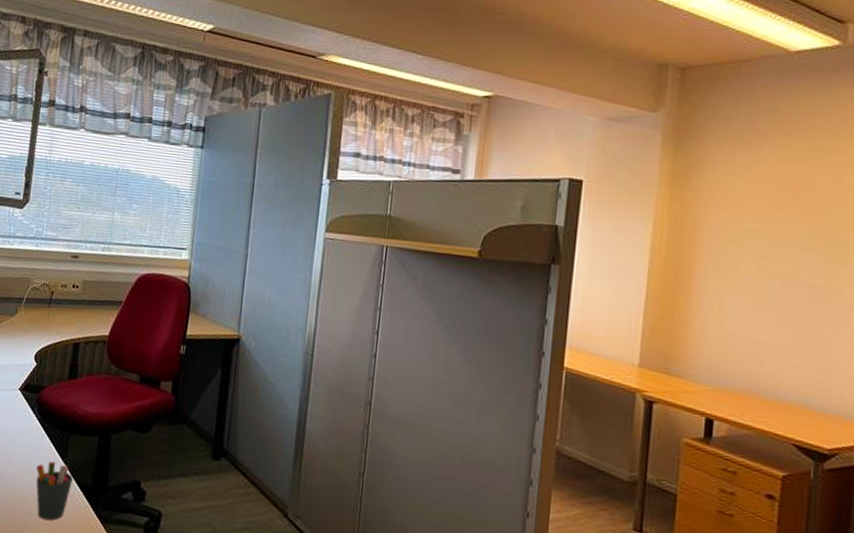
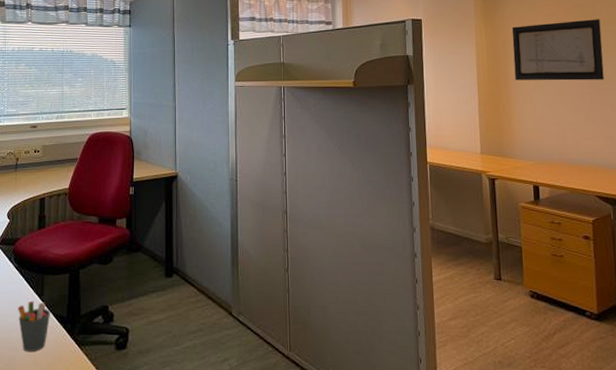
wall art: none [702,204,839,292] -> present [512,19,604,81]

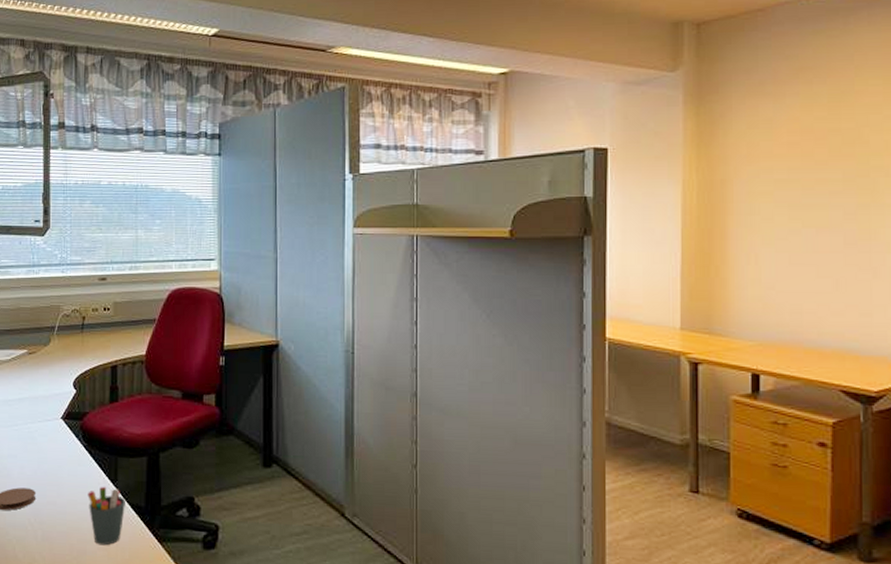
wall art: present [512,19,604,81] -> none [735,149,867,235]

